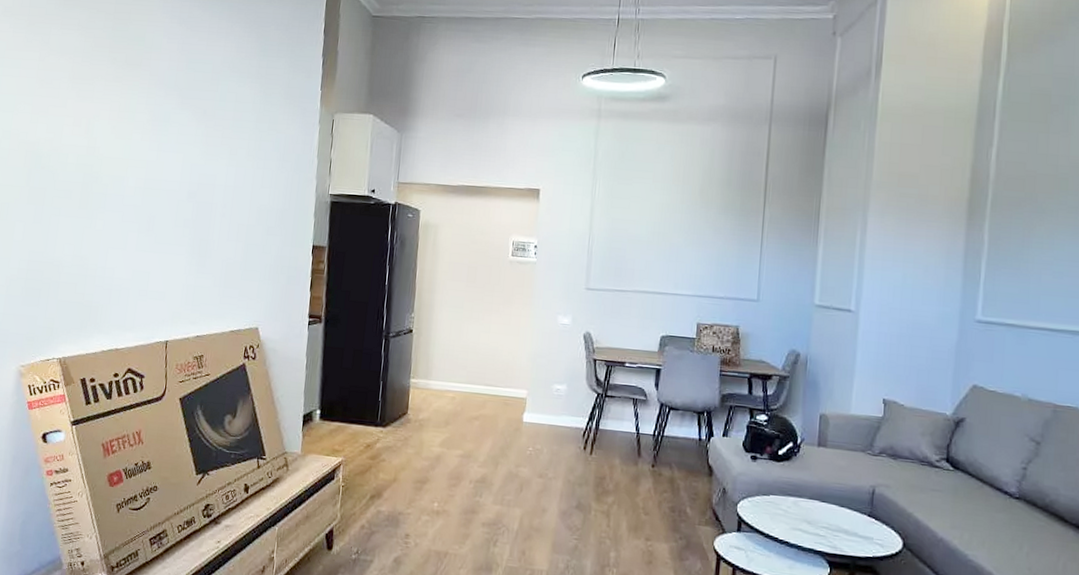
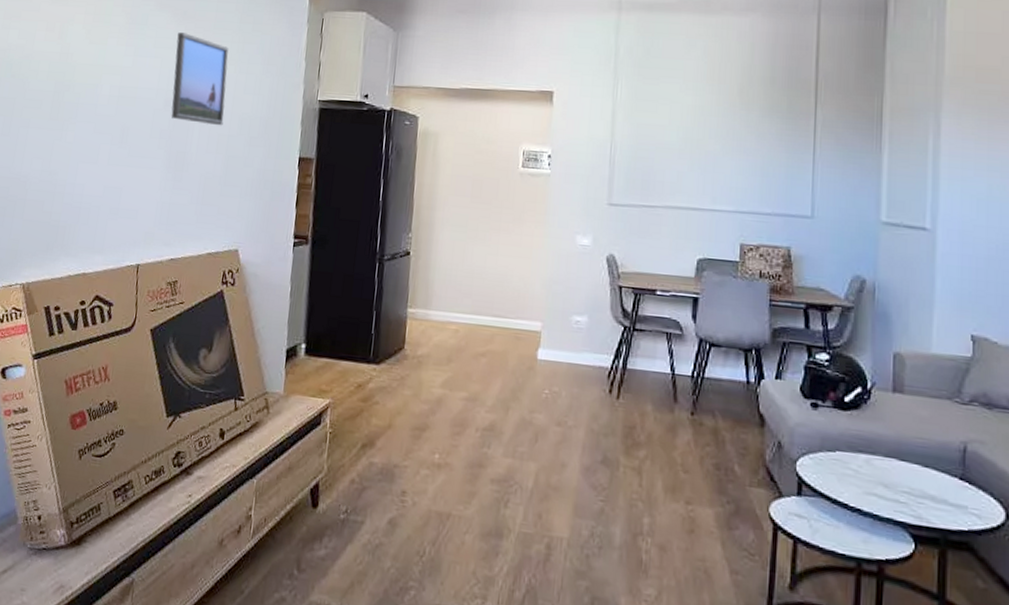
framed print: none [194,130,246,217] -> present [171,32,229,126]

